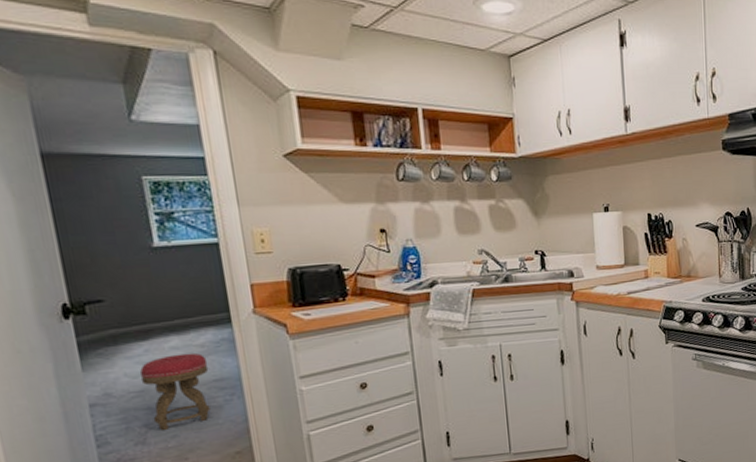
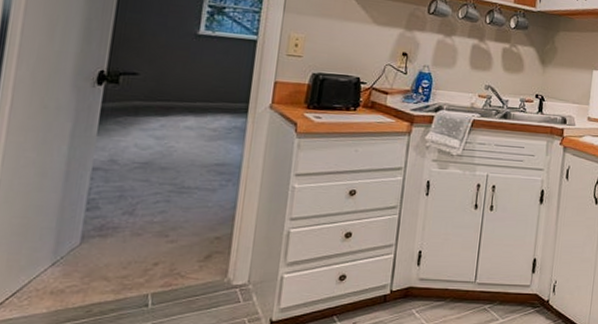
stool: present [139,353,211,430] -> none [147,133,215,204]

